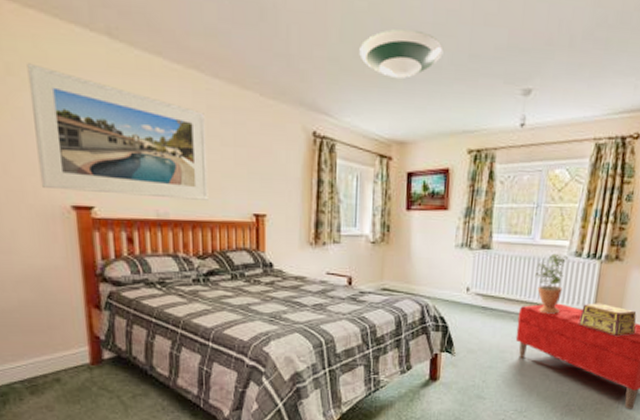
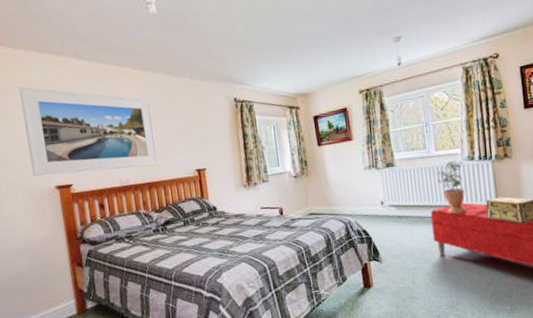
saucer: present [359,28,444,78] -> none [260,10,325,48]

